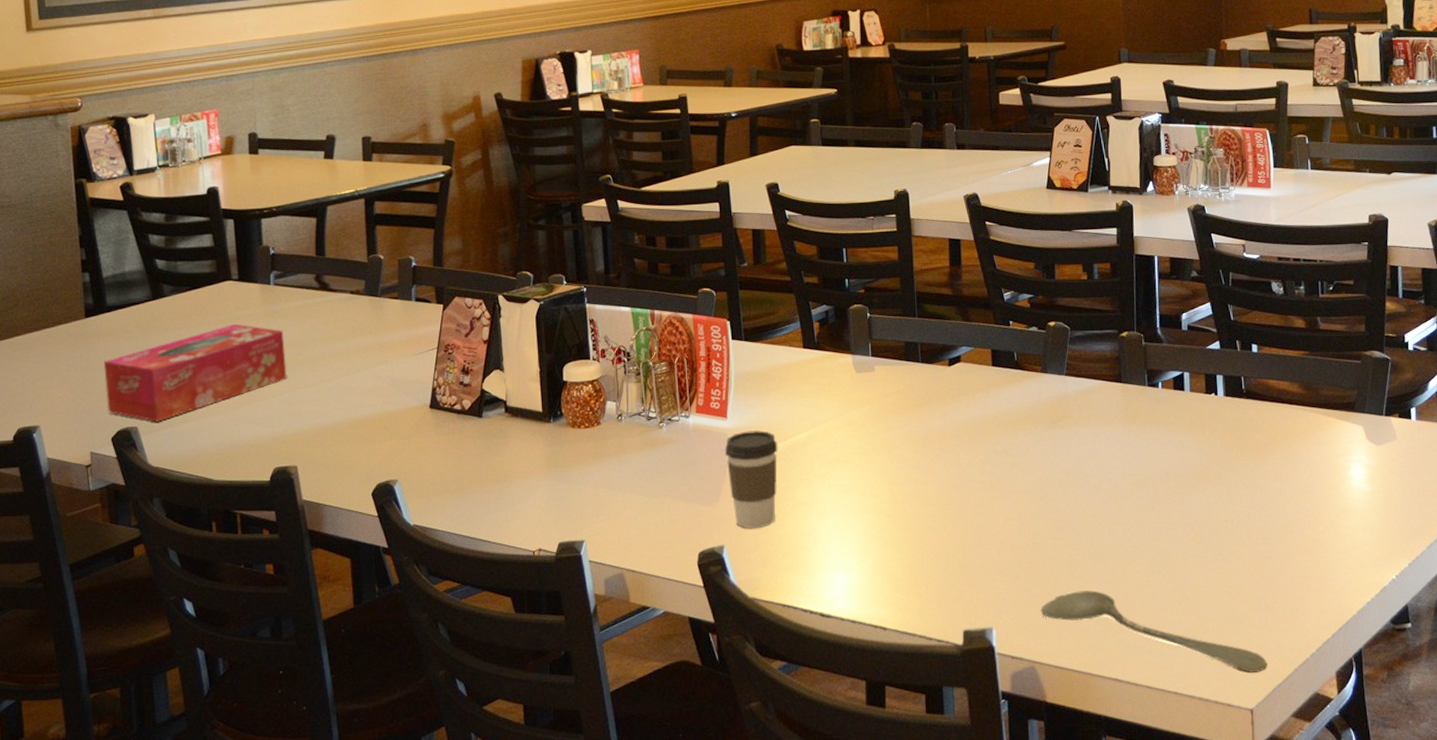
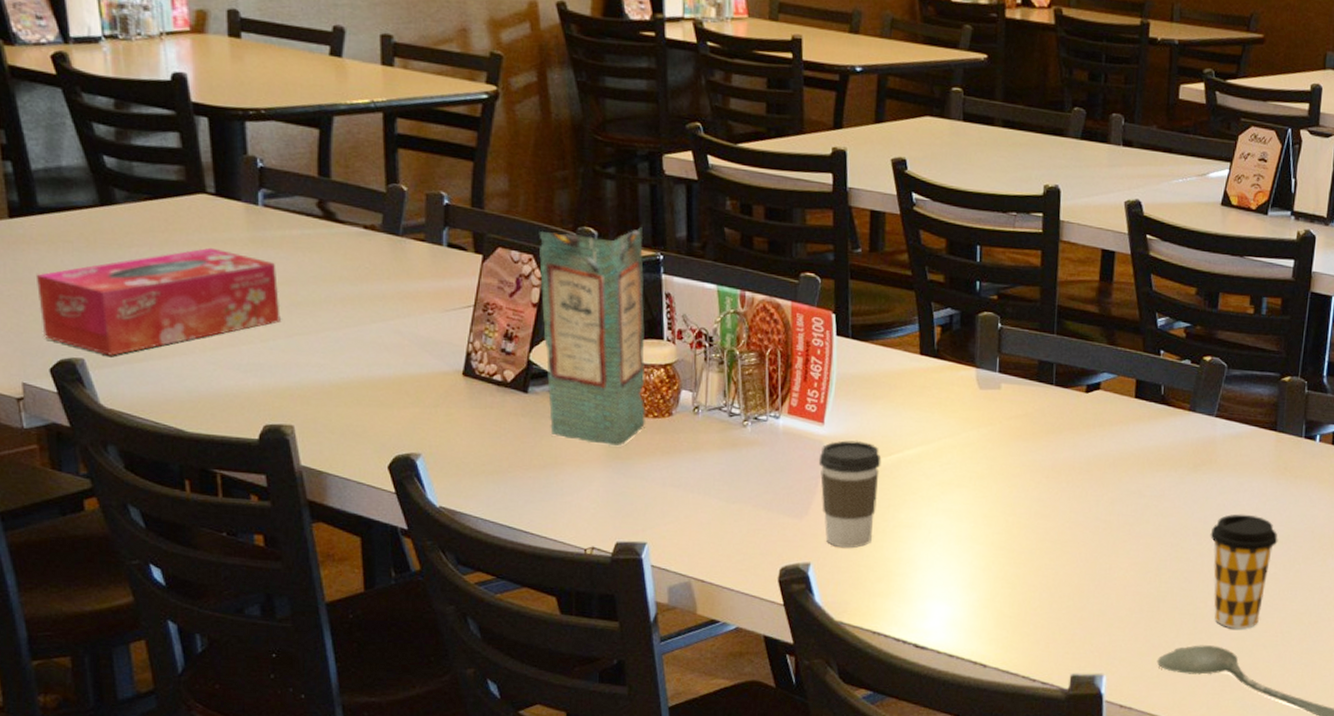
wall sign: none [487,267,578,456] -> present [539,227,646,446]
coffee cup: none [1074,462,1137,573] -> present [1210,514,1278,629]

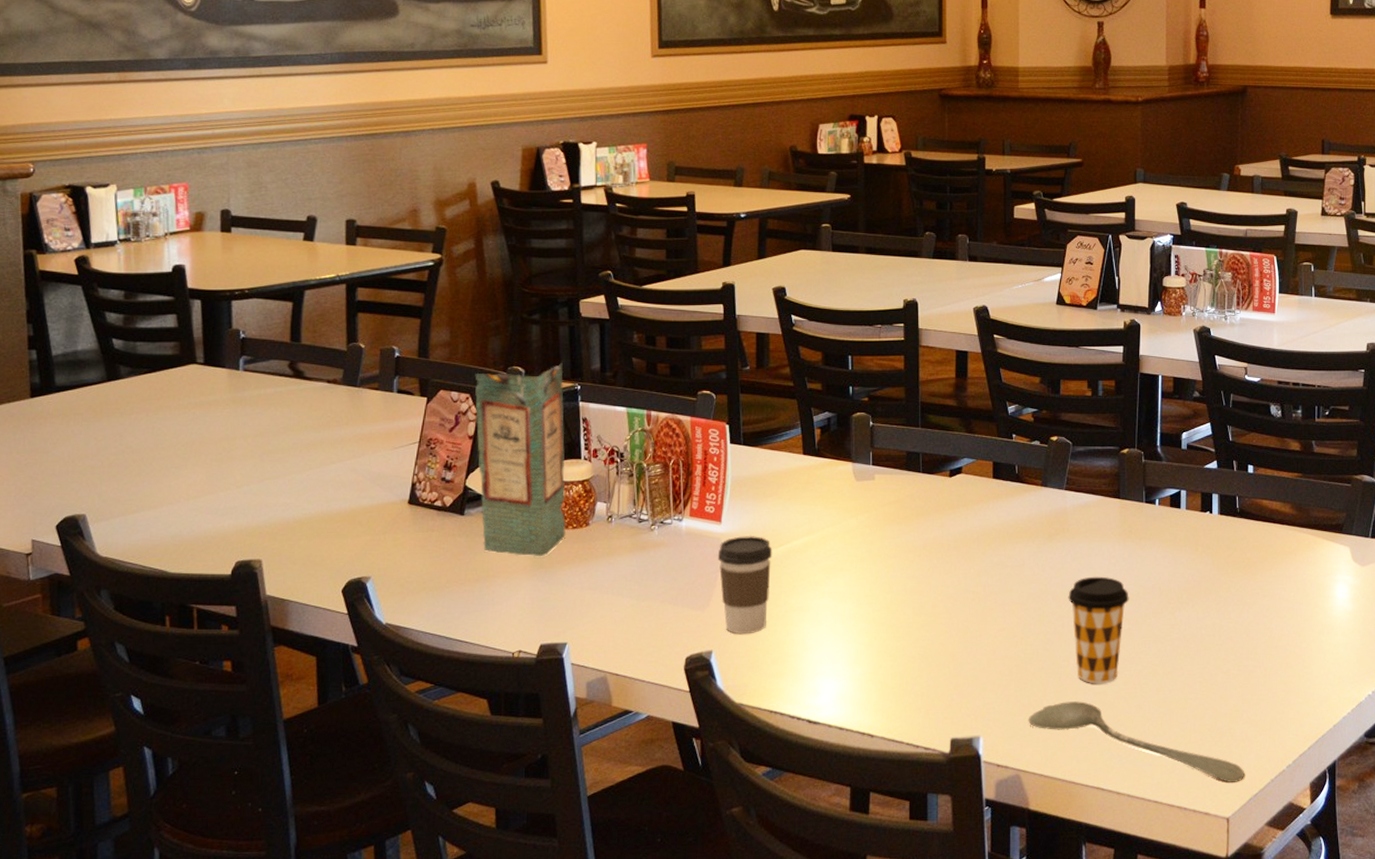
tissue box: present [35,247,281,356] -> none [49,409,255,510]

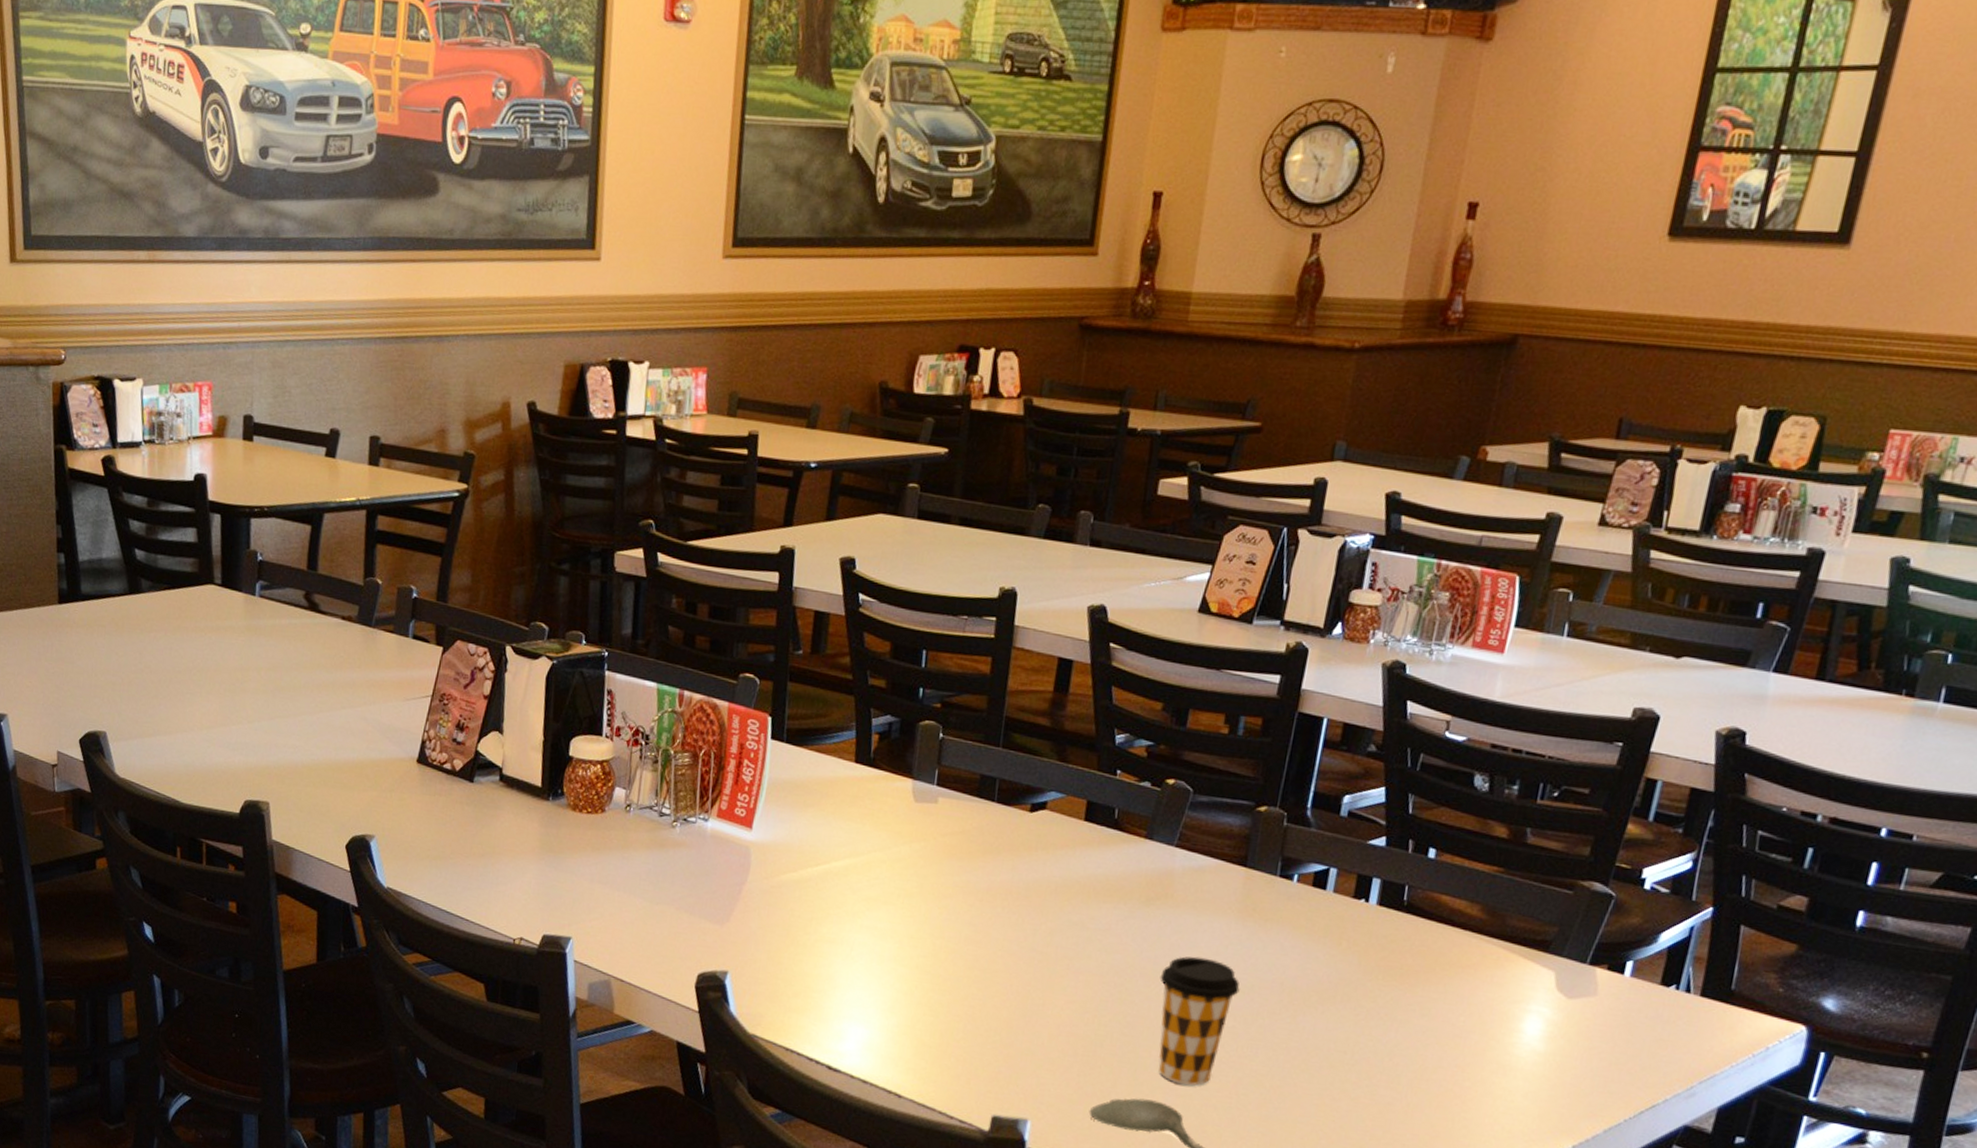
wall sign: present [475,363,566,556] -> none [491,623,591,839]
coffee cup: present [717,535,773,635] -> none [743,847,808,960]

